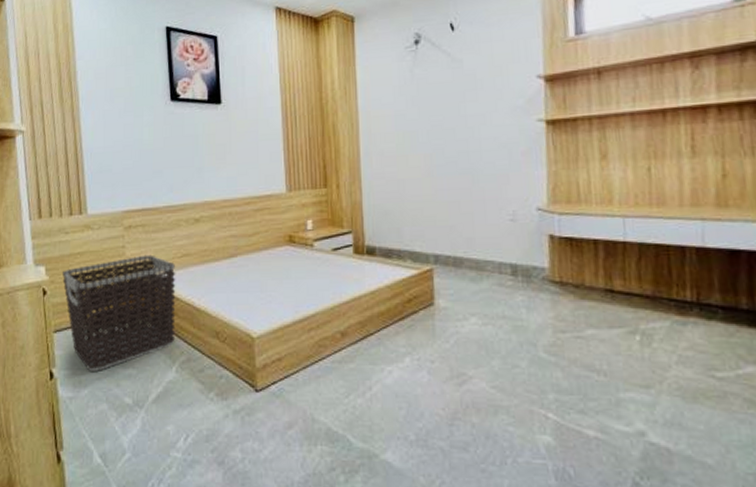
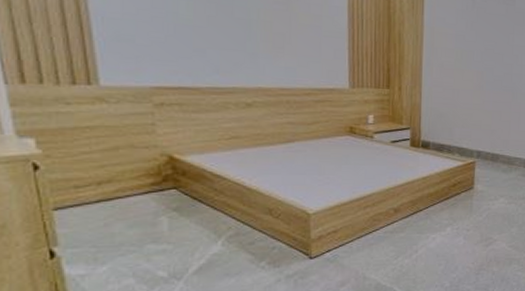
clothes hamper: present [62,254,176,371] -> none [64,134,223,248]

